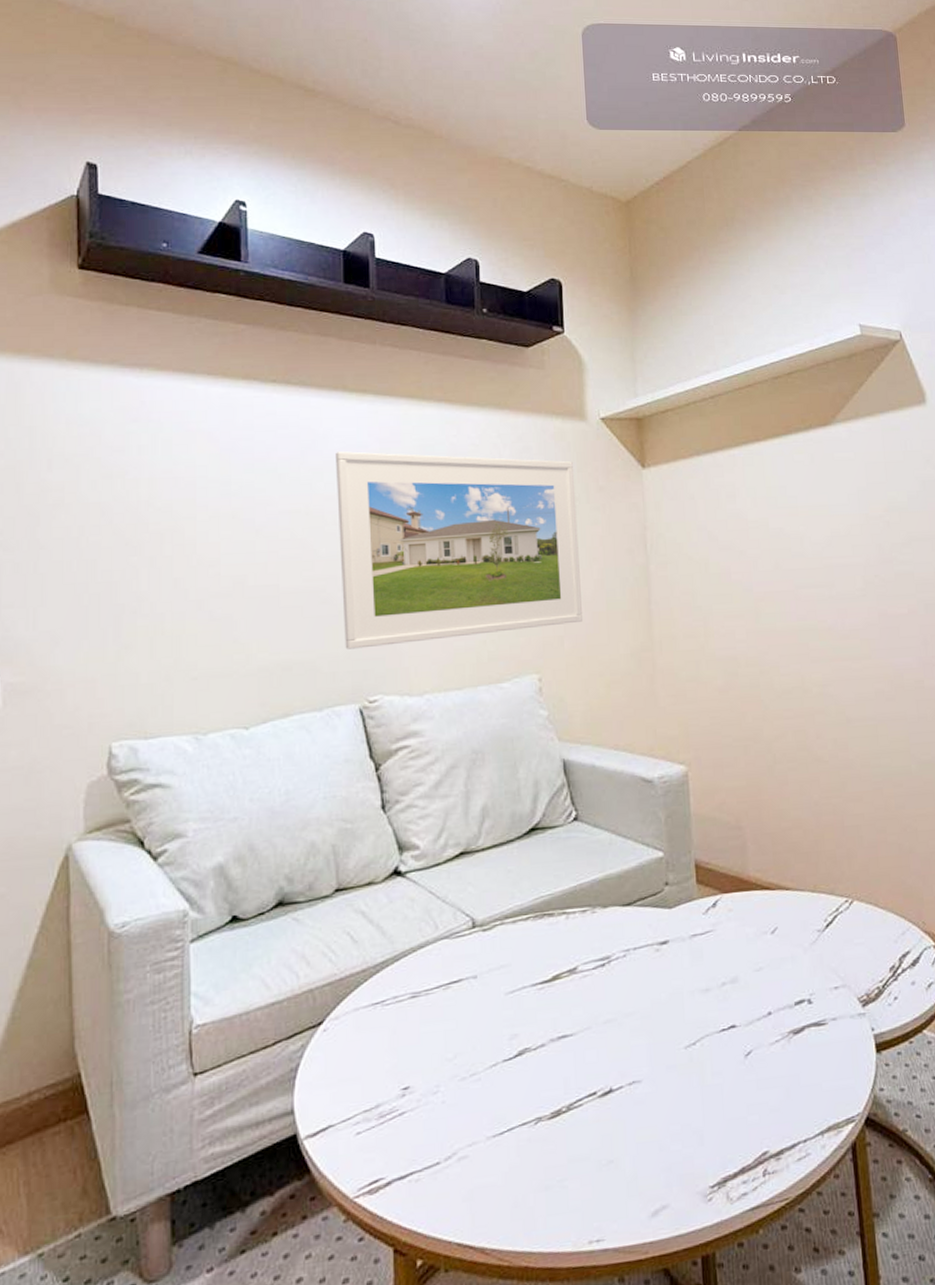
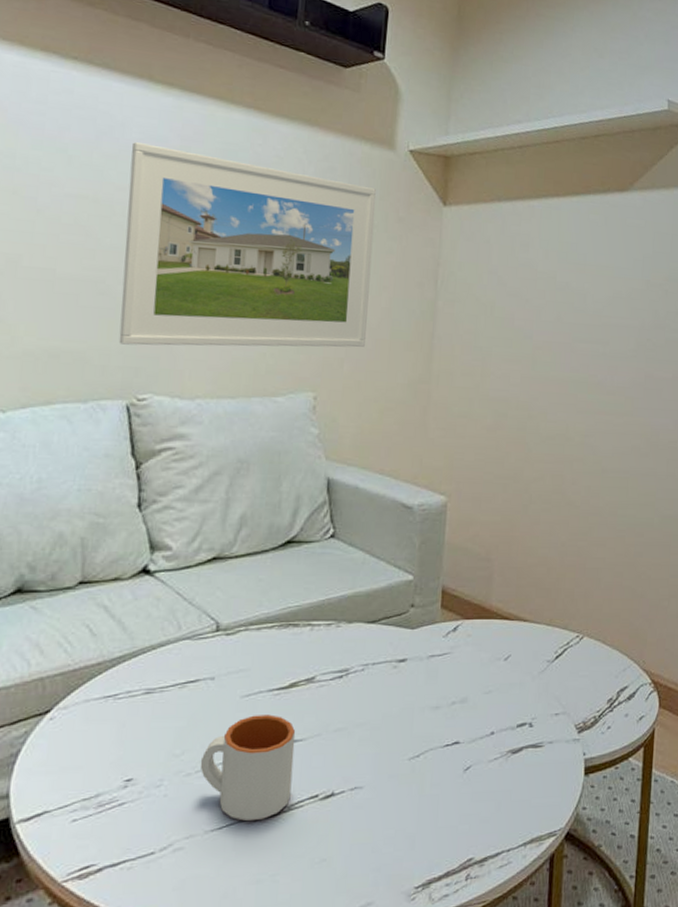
mug: none [473,1010,568,1124] -> present [200,714,296,821]

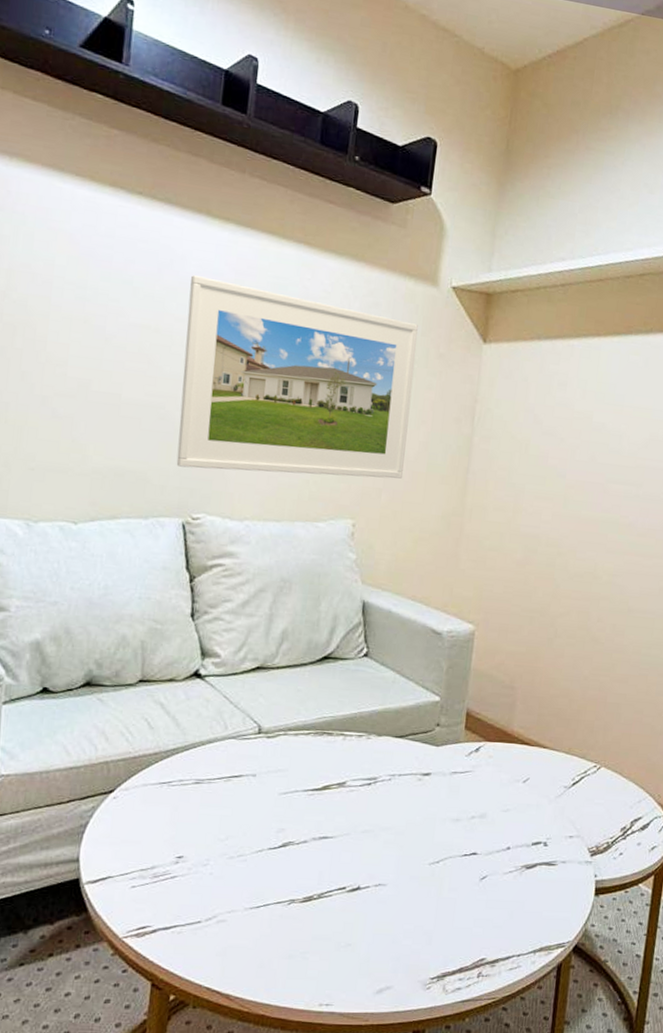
mug: present [200,714,296,821] -> none [241,811,327,903]

